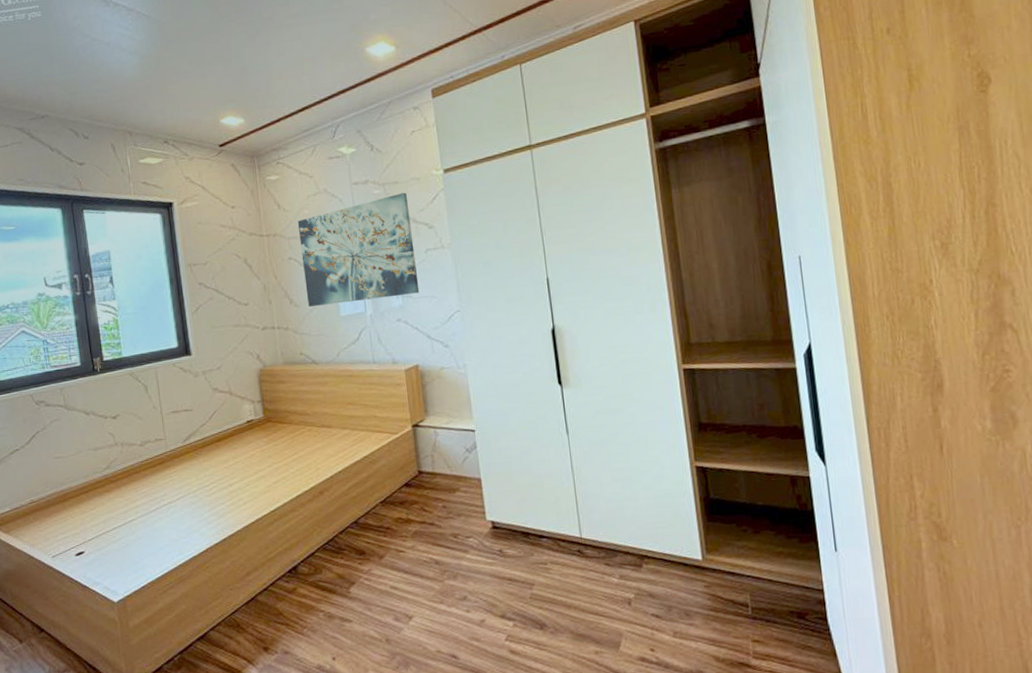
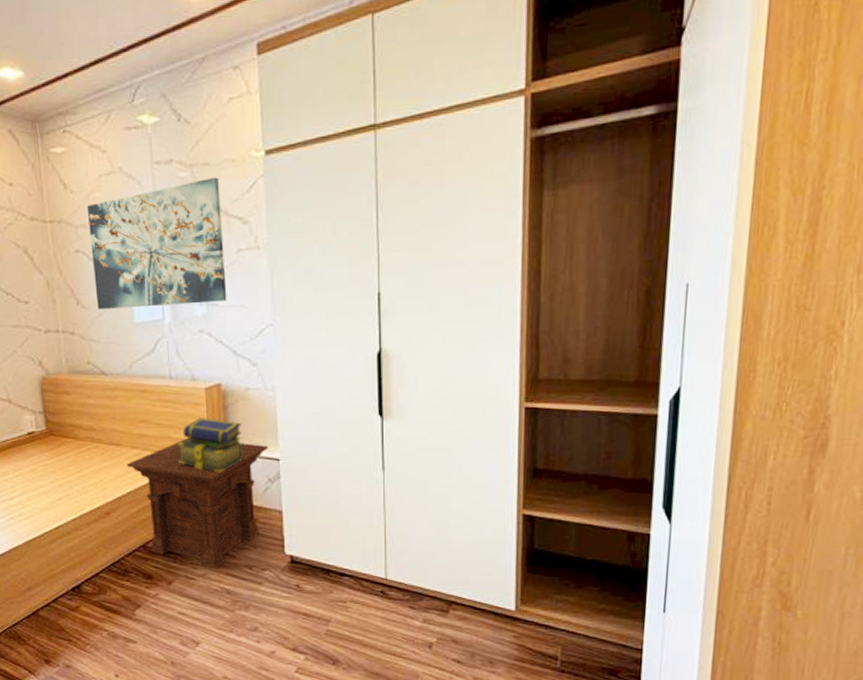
side table: none [337,415,464,541] -> present [127,437,269,570]
stack of books: none [383,396,442,446] -> present [178,418,243,473]

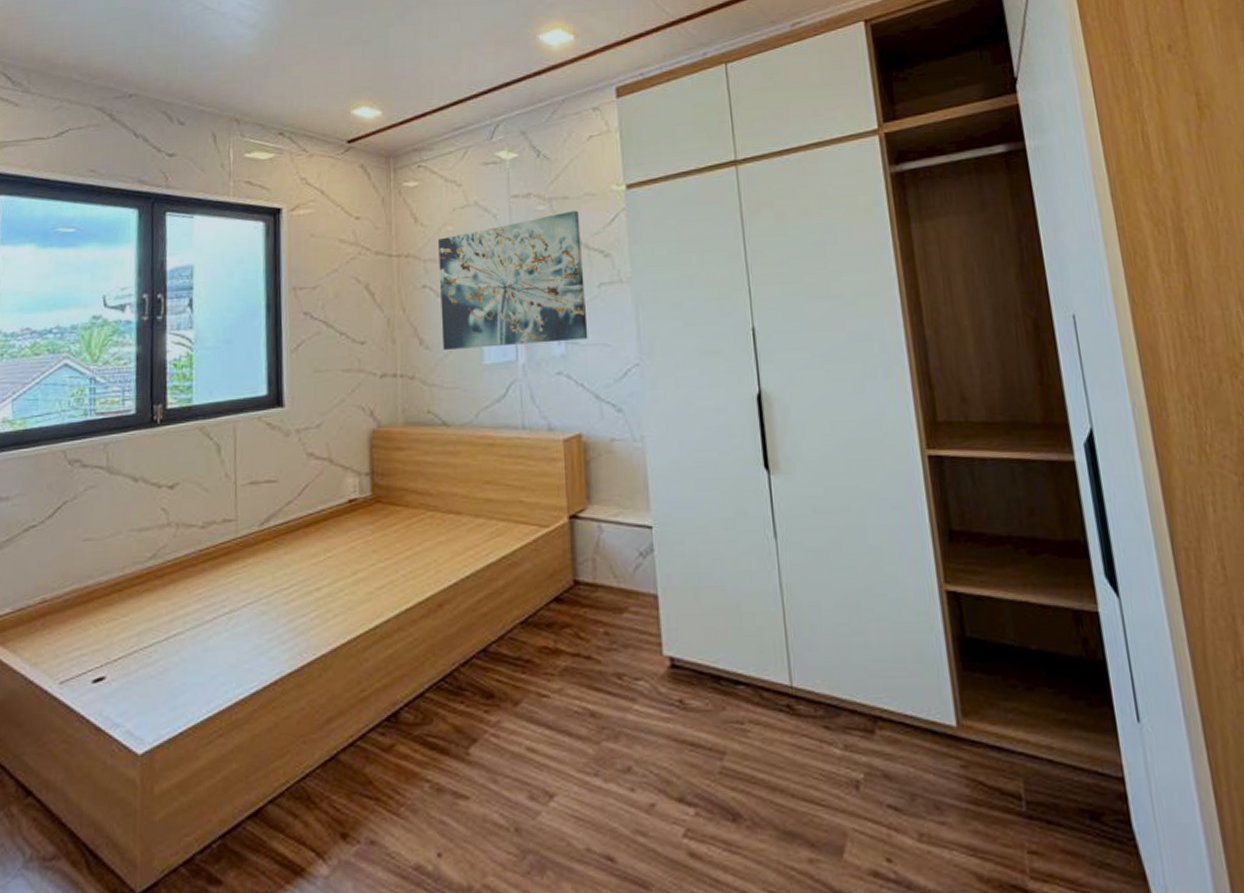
side table: present [127,437,269,570] -> none [467,501,639,681]
stack of books: present [178,418,243,473] -> none [530,476,608,546]

